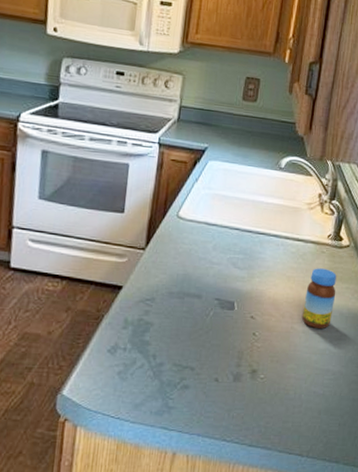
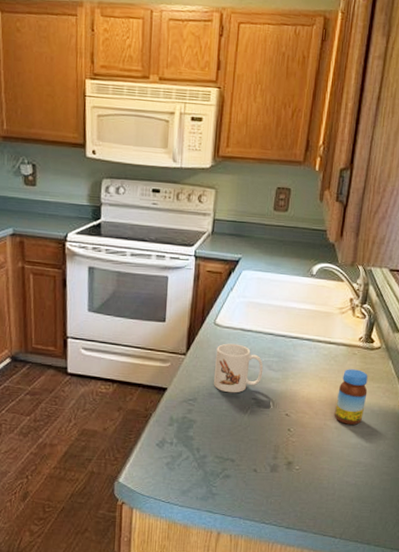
mug: none [173,238,228,293] -> present [213,343,264,393]

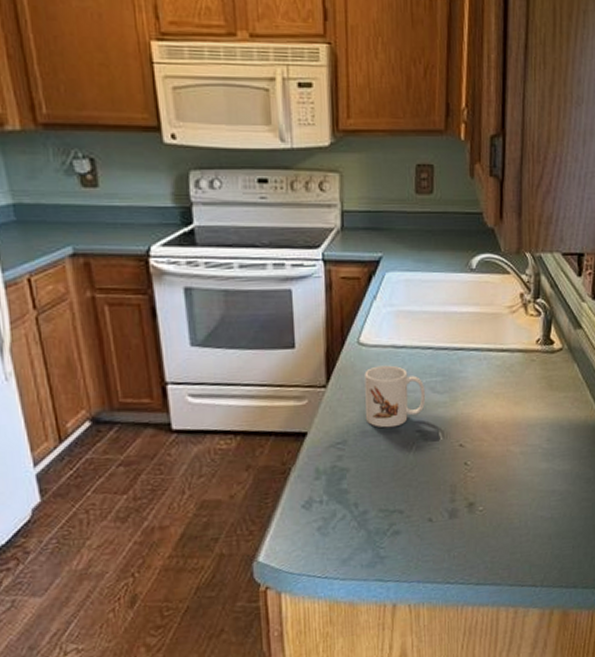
jar: present [334,369,368,425] -> none [517,378,553,447]

